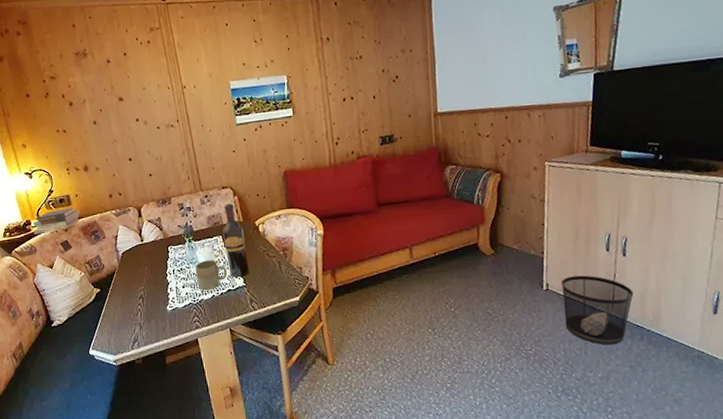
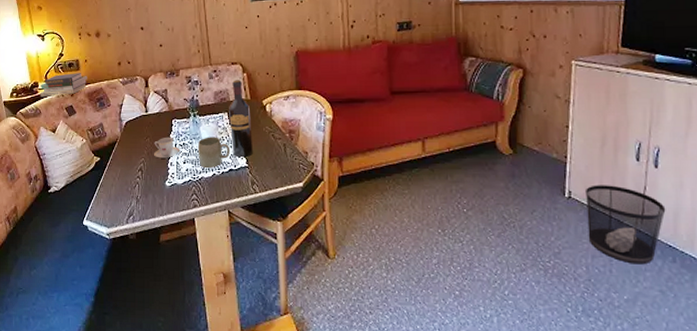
teacup: none [152,263,178,285] -> present [154,137,180,158]

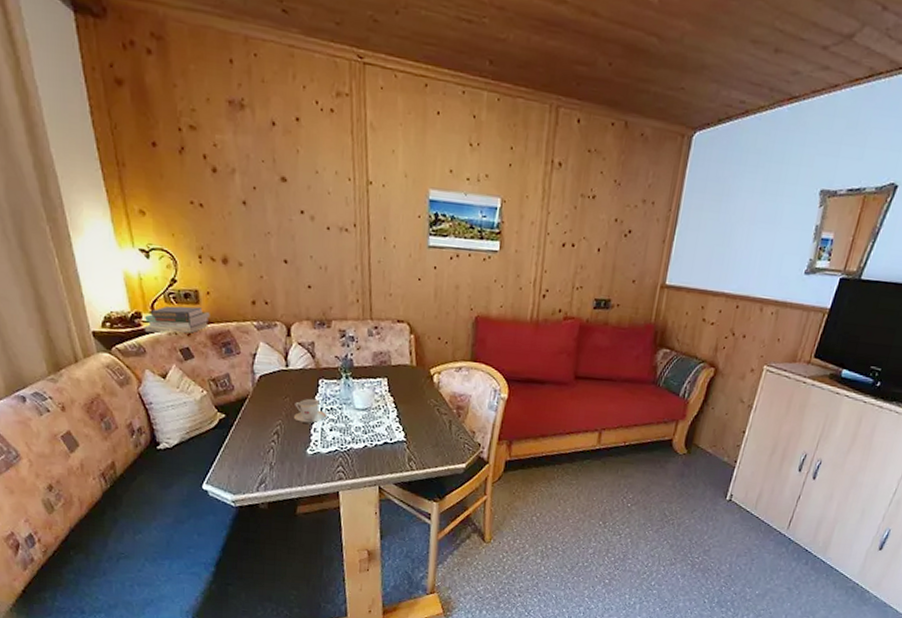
mug: present [197,137,230,169] -> none [347,403,386,440]
wine bottle: present [229,80,253,158] -> none [388,341,415,431]
waste bin: present [586,185,666,265] -> none [737,490,812,565]

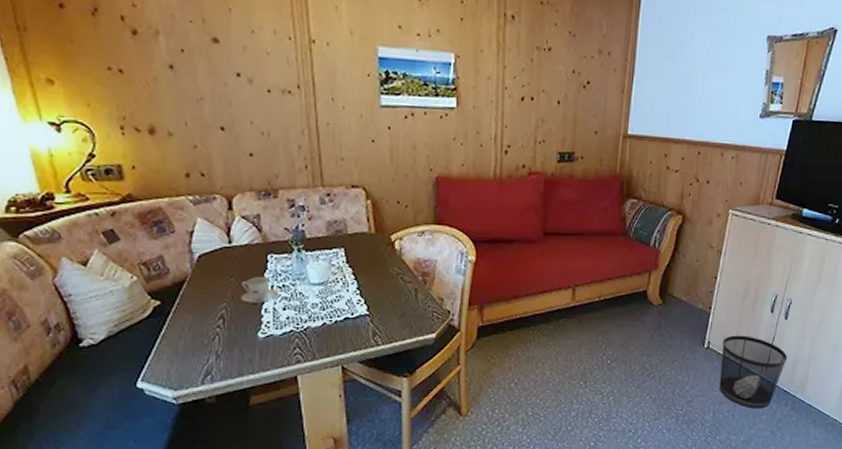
books: present [144,306,210,334] -> none [58,183,137,216]
waste bin: none [737,490,812,565] -> present [719,335,788,409]

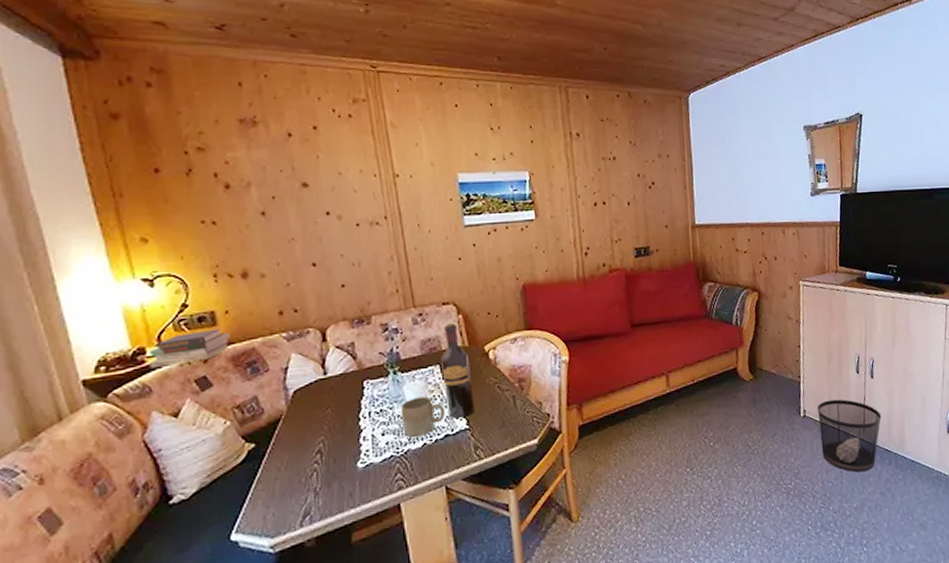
books: none [58,183,137,216] -> present [149,329,230,369]
teacup: present [241,276,278,304] -> none [338,403,376,434]
mug: none [302,277,346,317] -> present [400,396,444,439]
wine bottle: none [346,207,376,304] -> present [441,323,474,420]

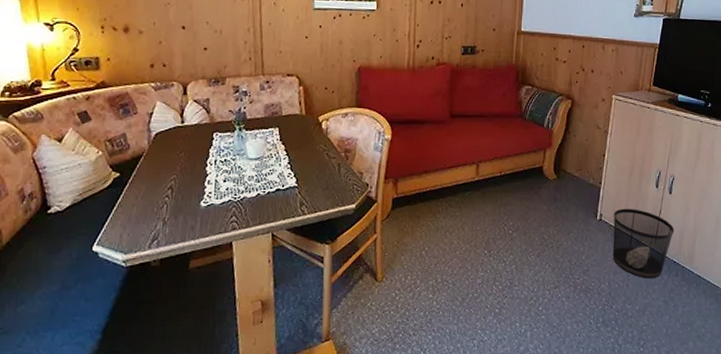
books: present [149,329,230,369] -> none [43,72,109,100]
mug: present [400,396,444,439] -> none [241,153,278,188]
wine bottle: present [441,323,474,420] -> none [280,93,305,177]

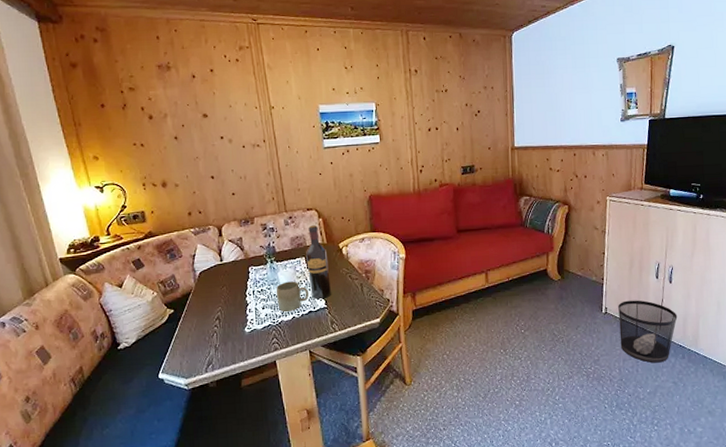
mug: none [241,153,278,188] -> present [276,281,308,313]
wine bottle: none [280,93,305,177] -> present [306,225,331,300]

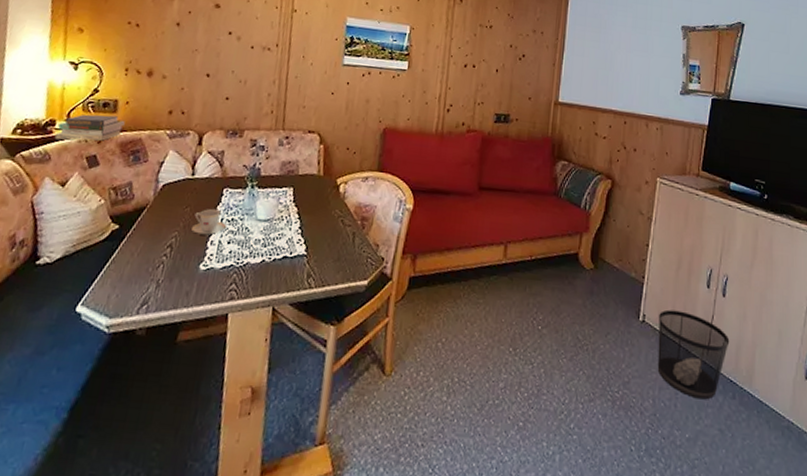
books: none [102,225,155,252] -> present [54,114,126,141]
teacup: none [231,284,258,306] -> present [192,208,226,236]
mug: present [276,281,308,313] -> none [247,214,289,254]
wine bottle: present [306,225,331,300] -> none [290,151,321,244]

